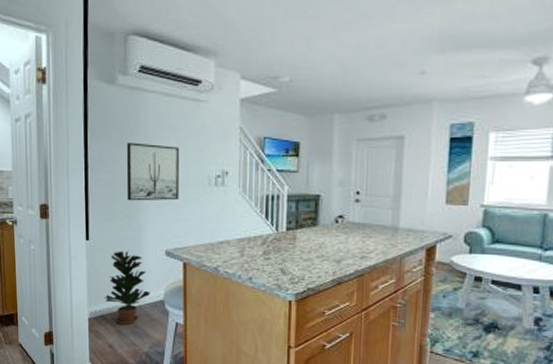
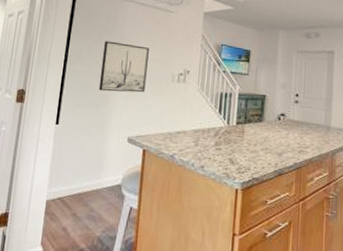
potted plant: present [104,251,150,325] -> none [64,136,109,208]

